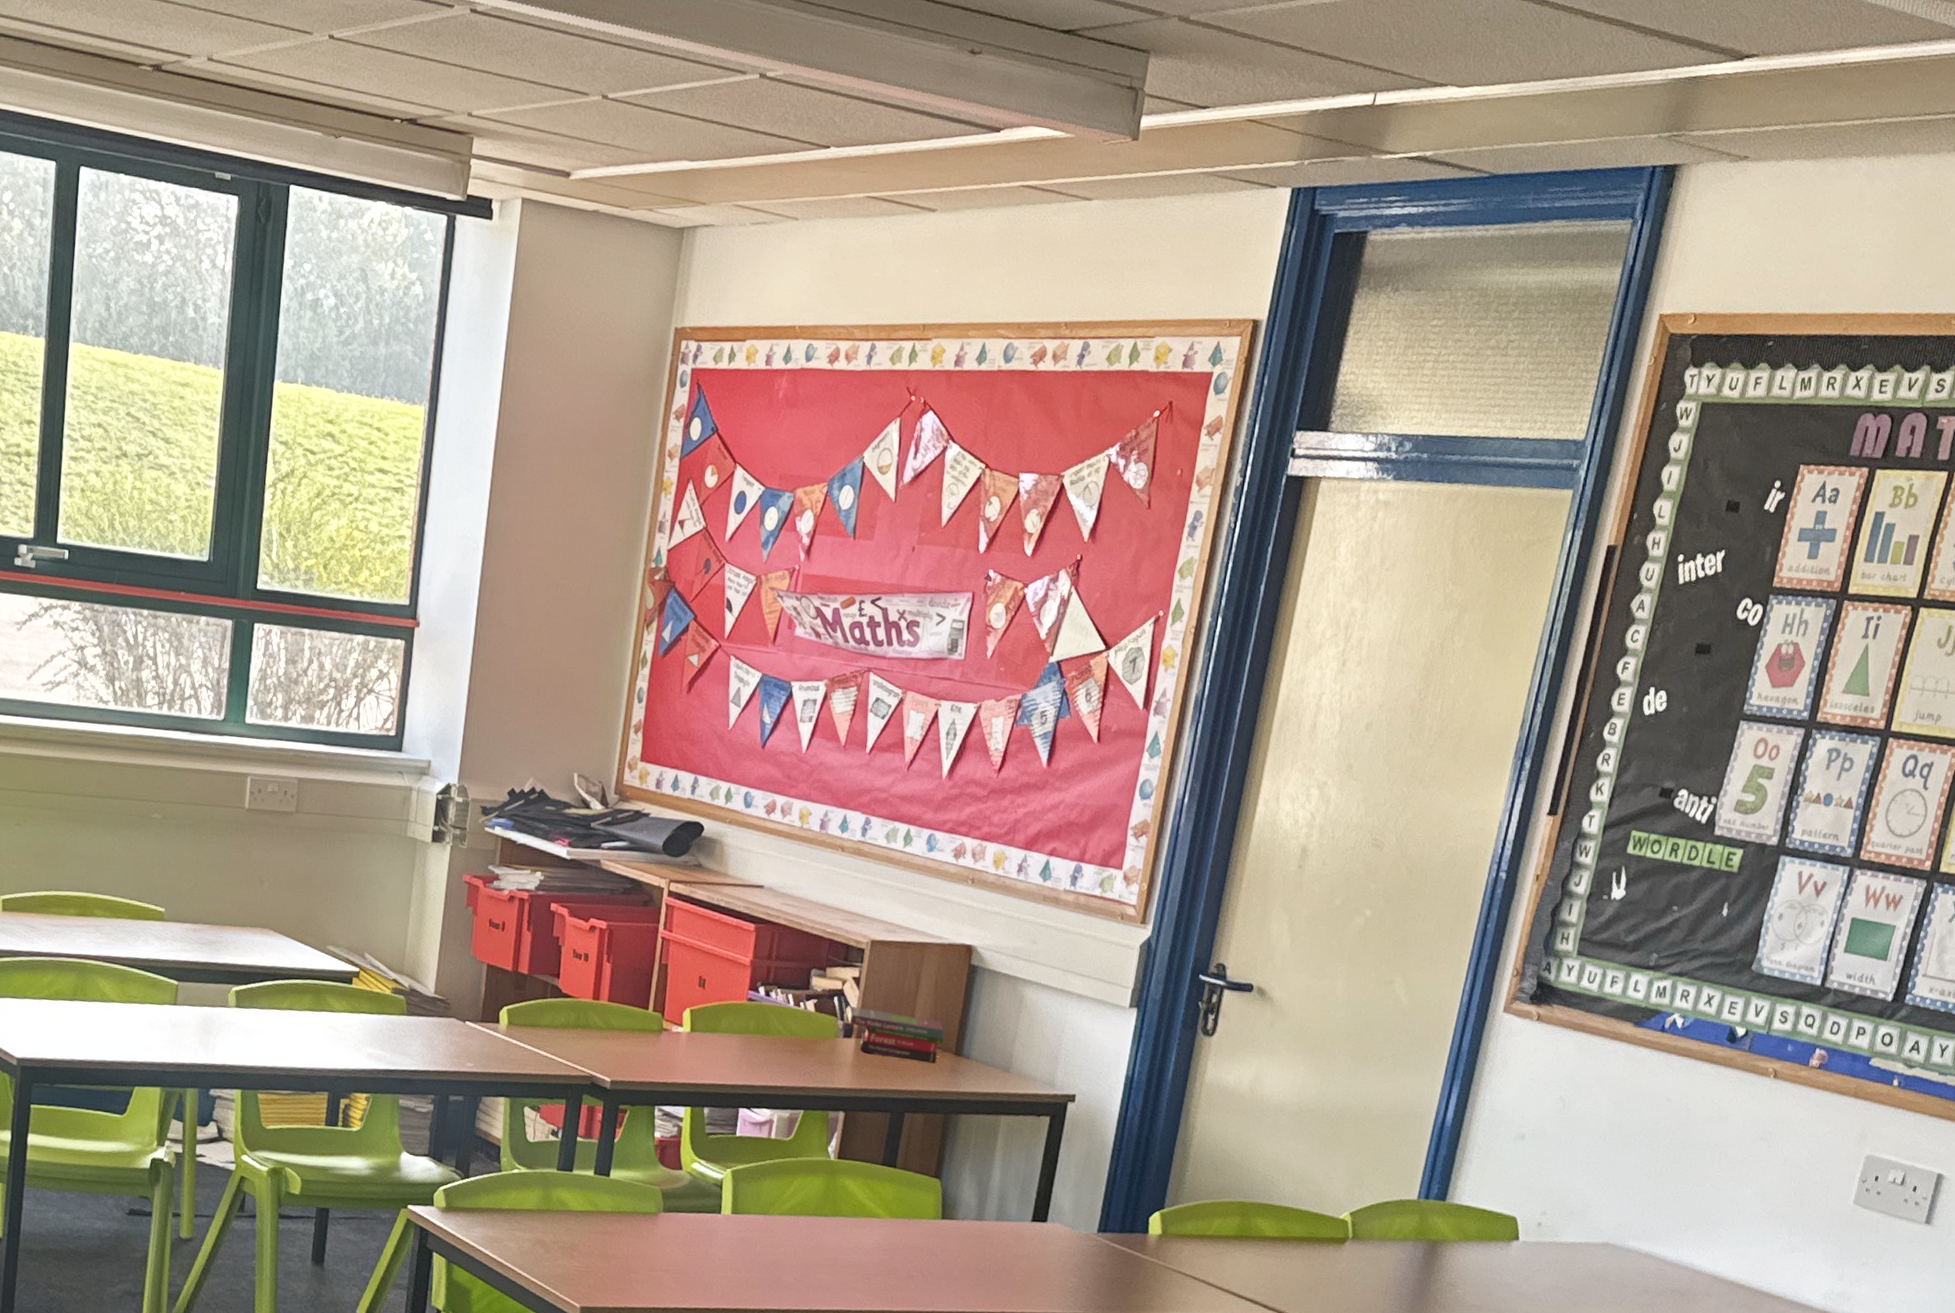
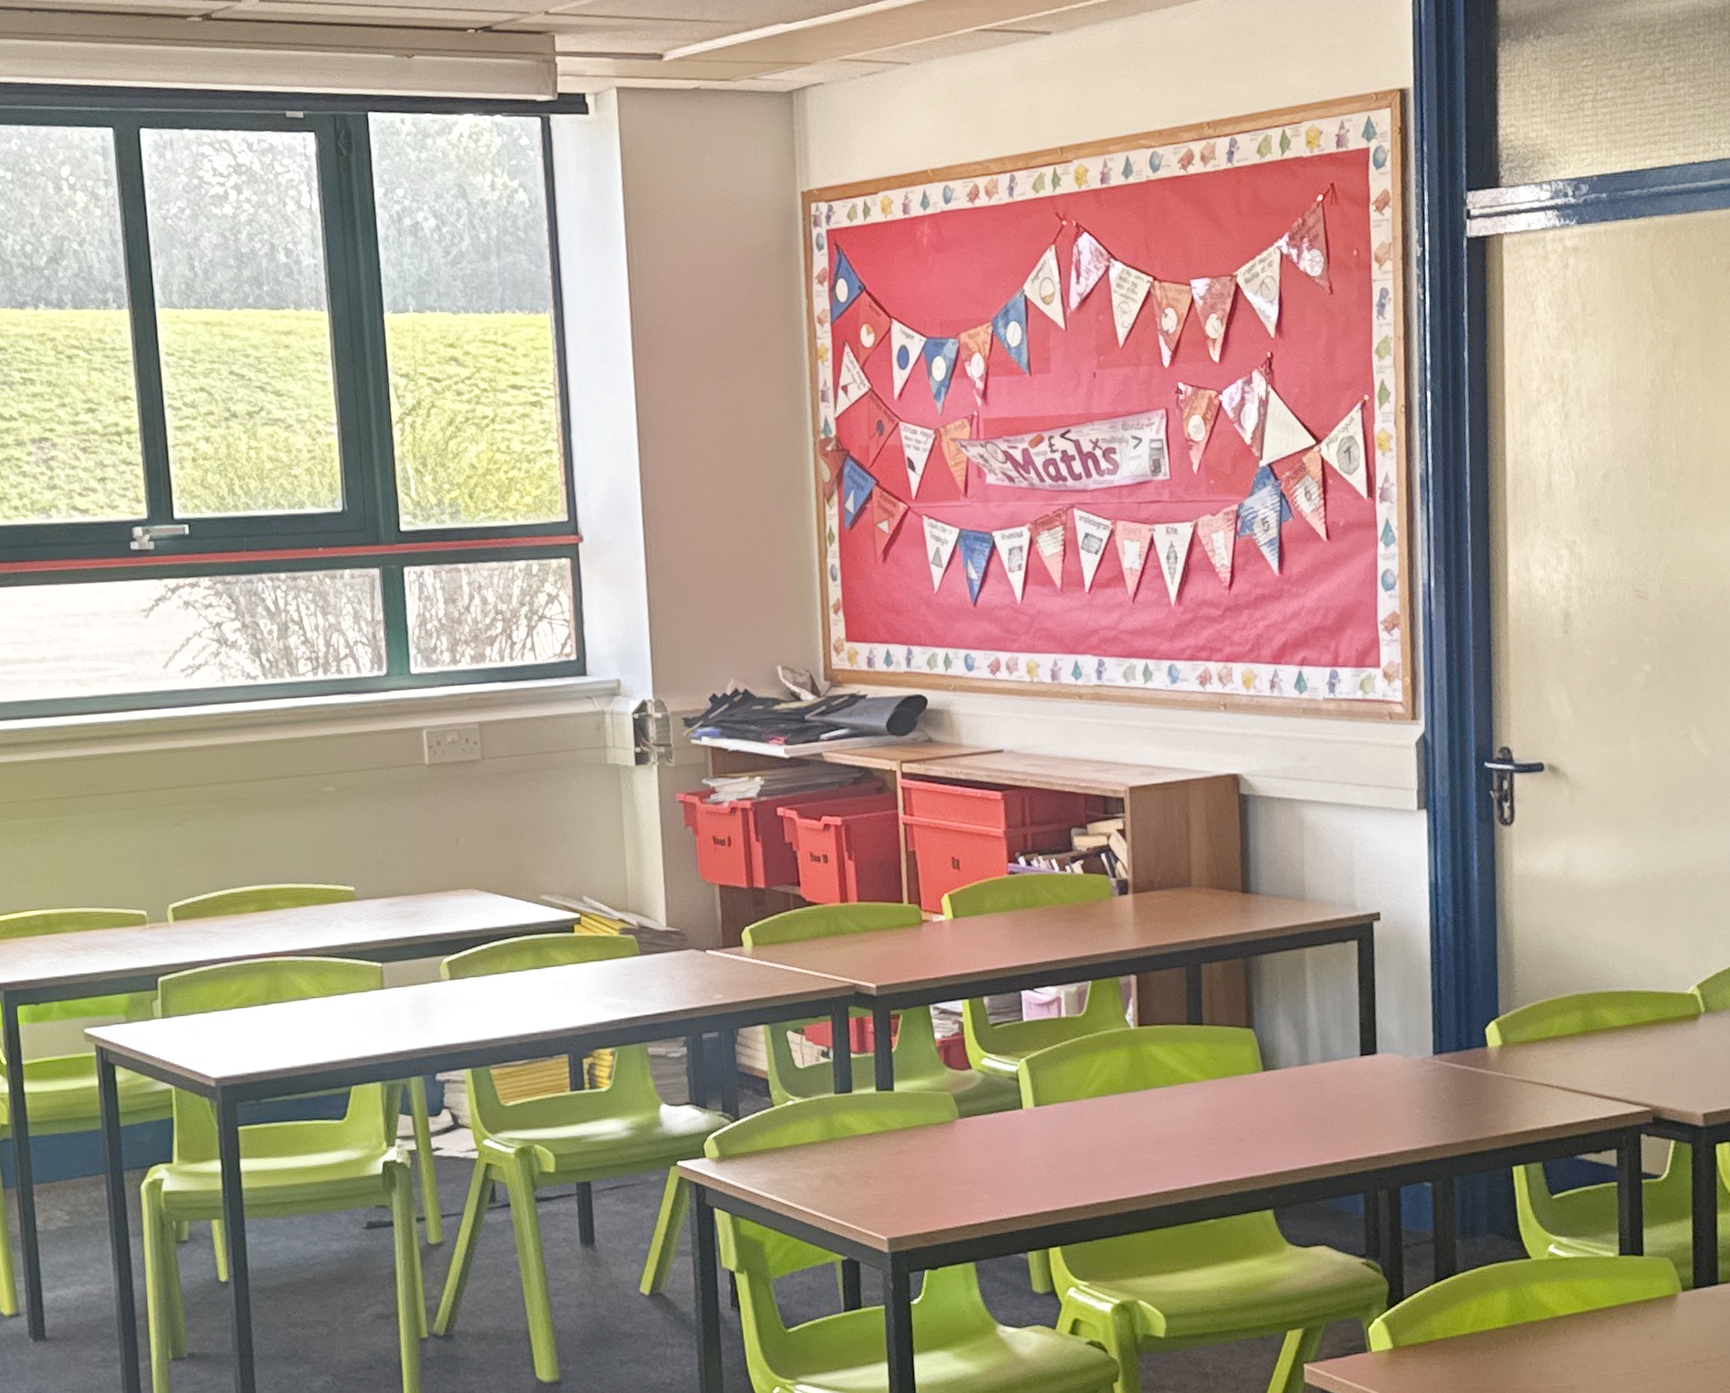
books: present [847,1006,945,1064] -> none [1119,859,1227,907]

